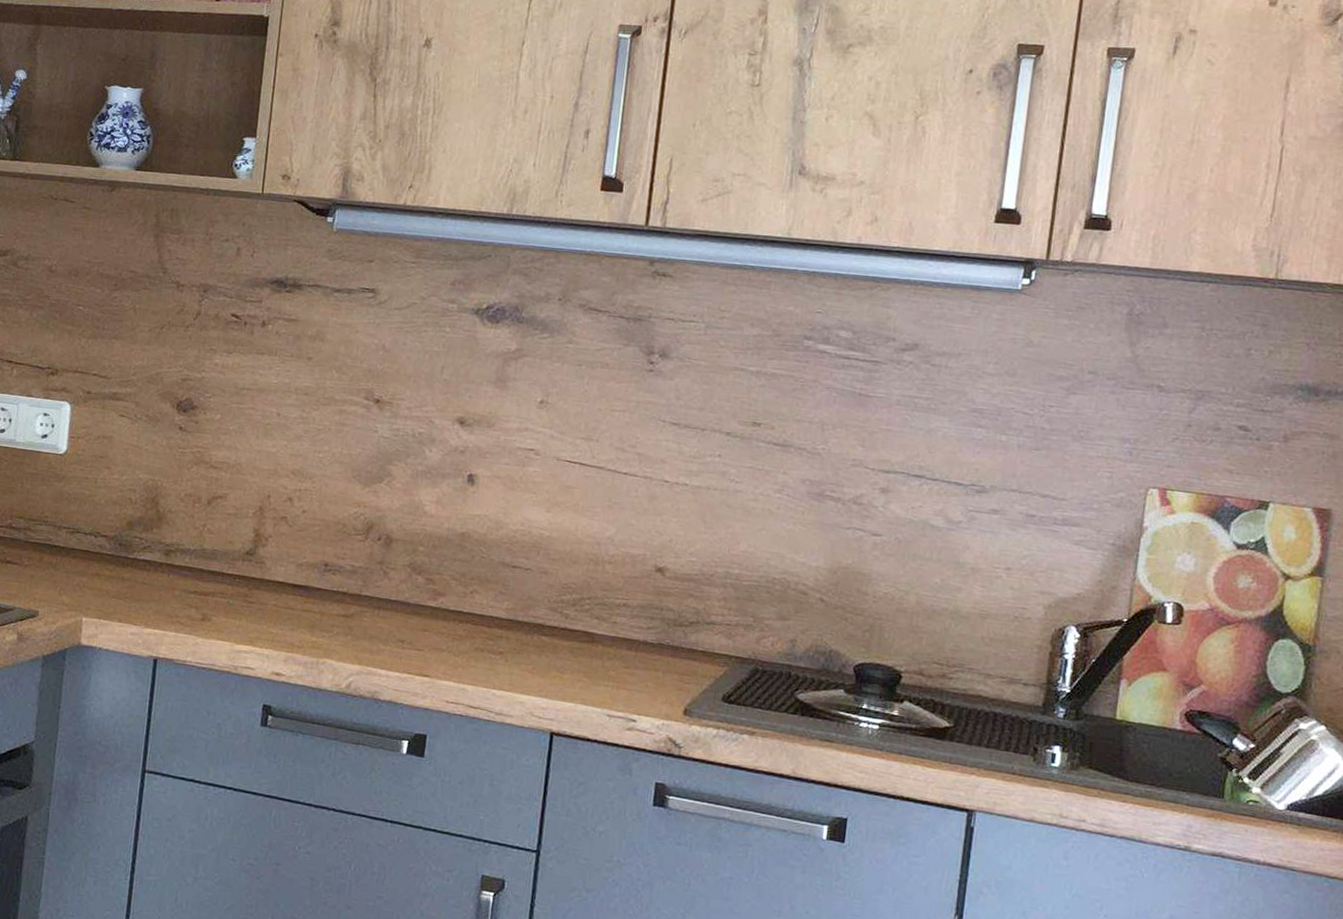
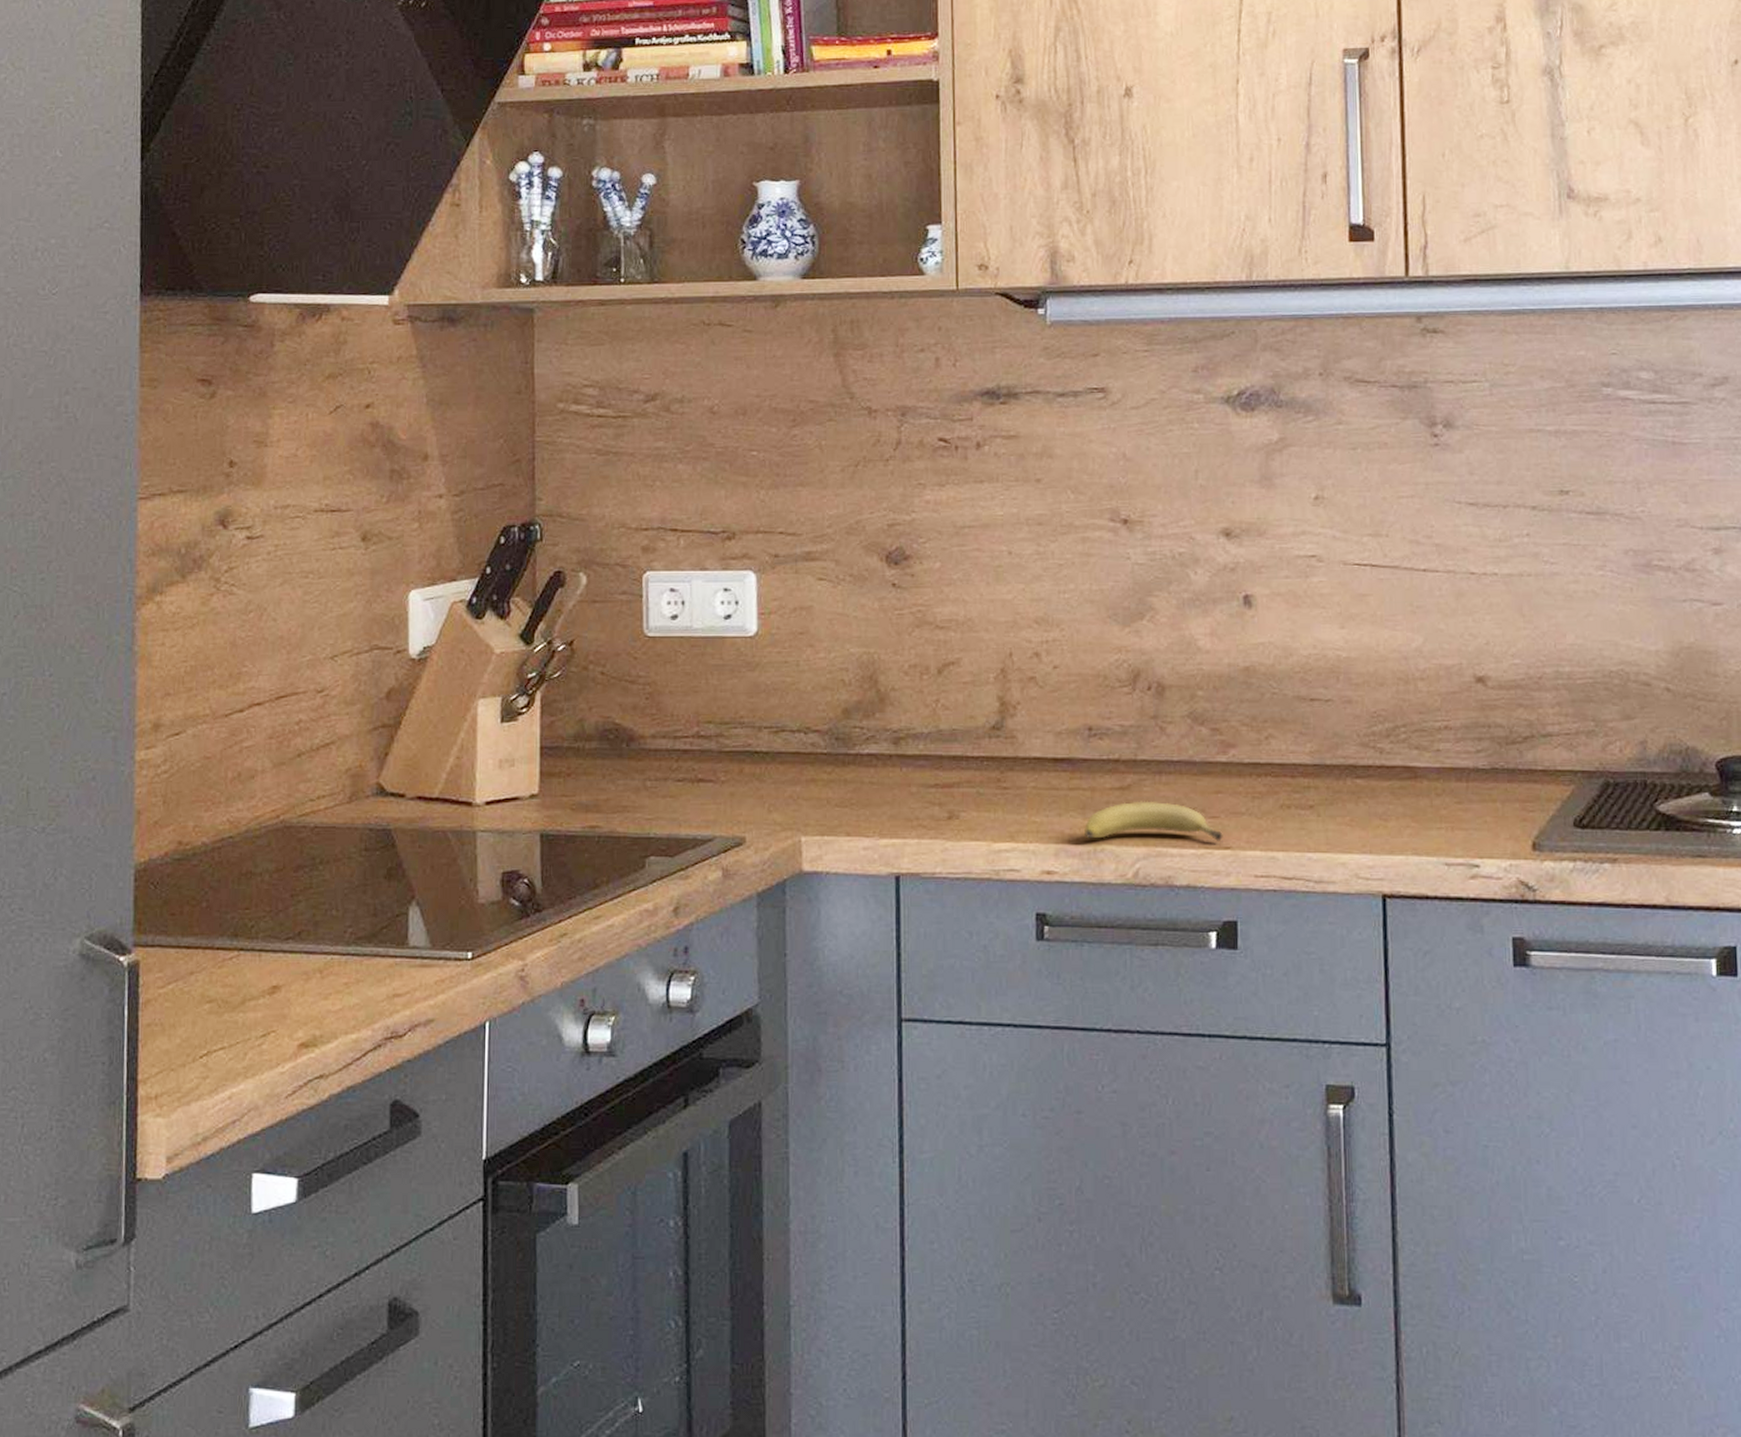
fruit: none [310,627,425,670] -> present [1085,801,1223,841]

